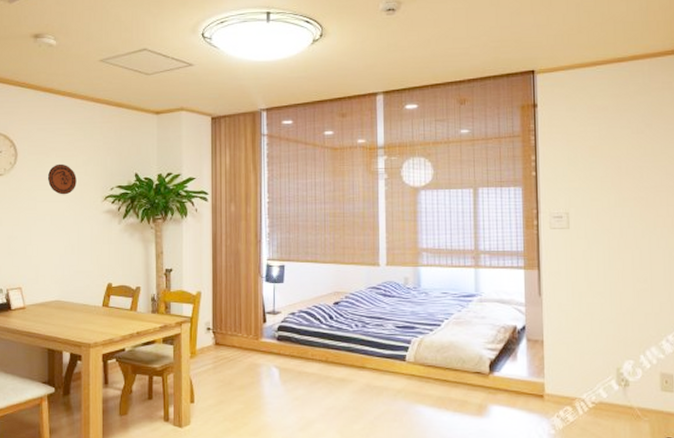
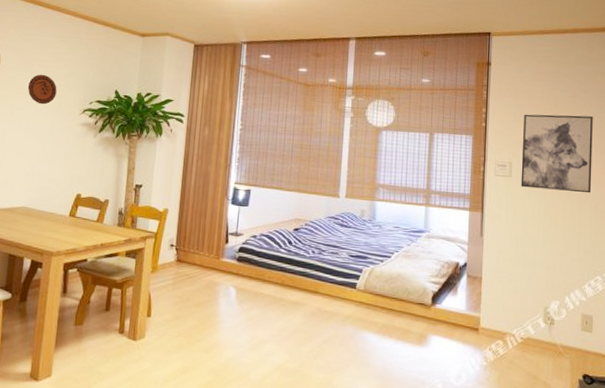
wall art: none [579,153,664,240] -> present [521,114,593,193]

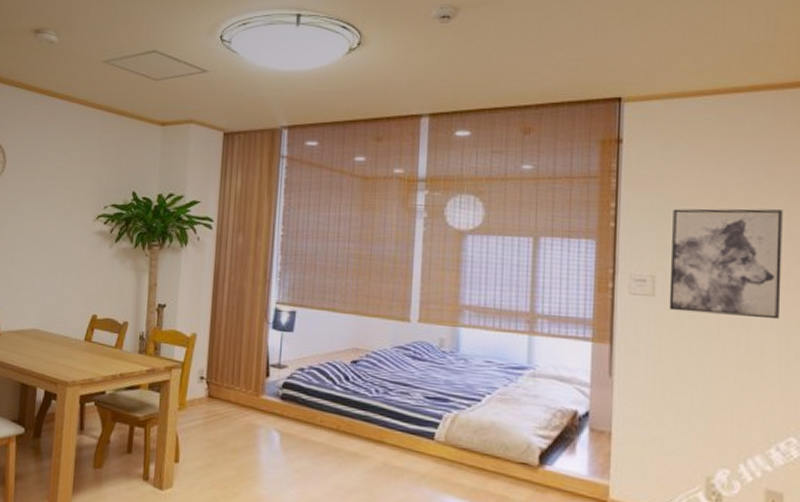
decorative plate: present [27,74,57,105] -> none [35,175,68,211]

